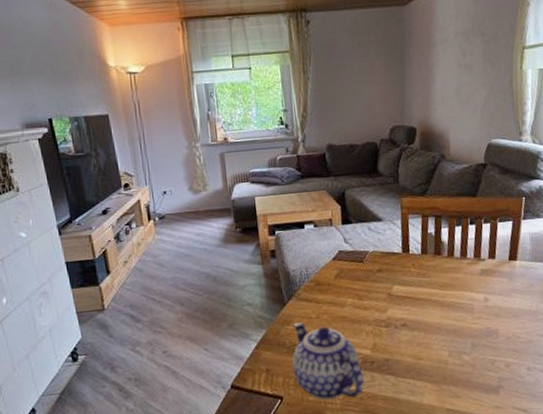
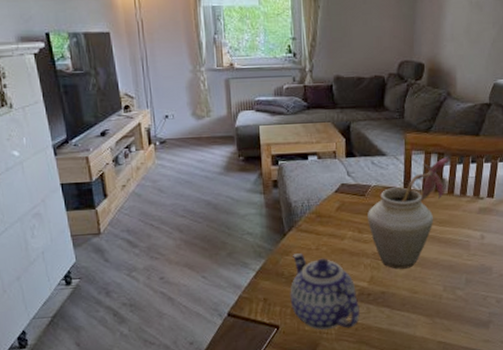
vase: none [367,219,447,336] -> present [368,157,449,269]

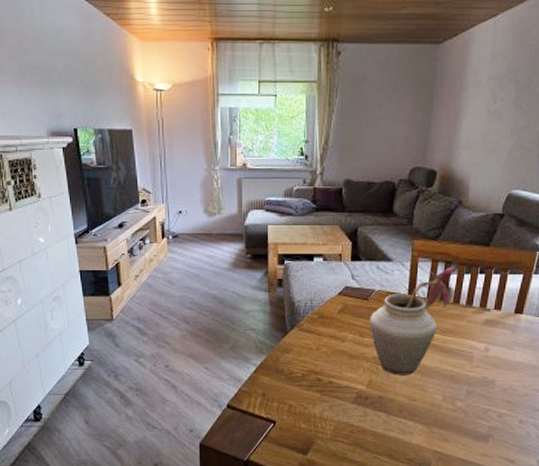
teapot: present [290,253,360,330] -> none [288,352,356,430]

